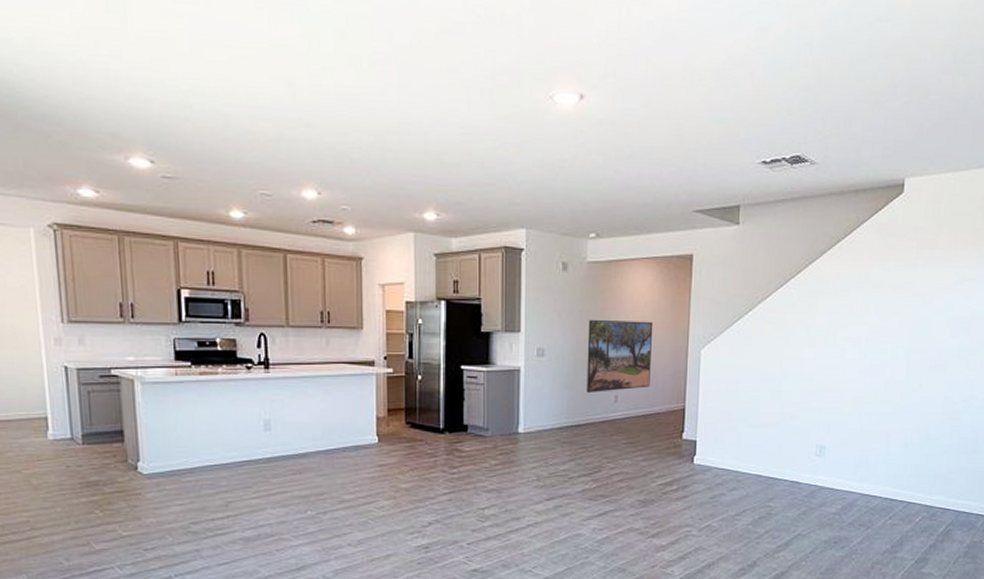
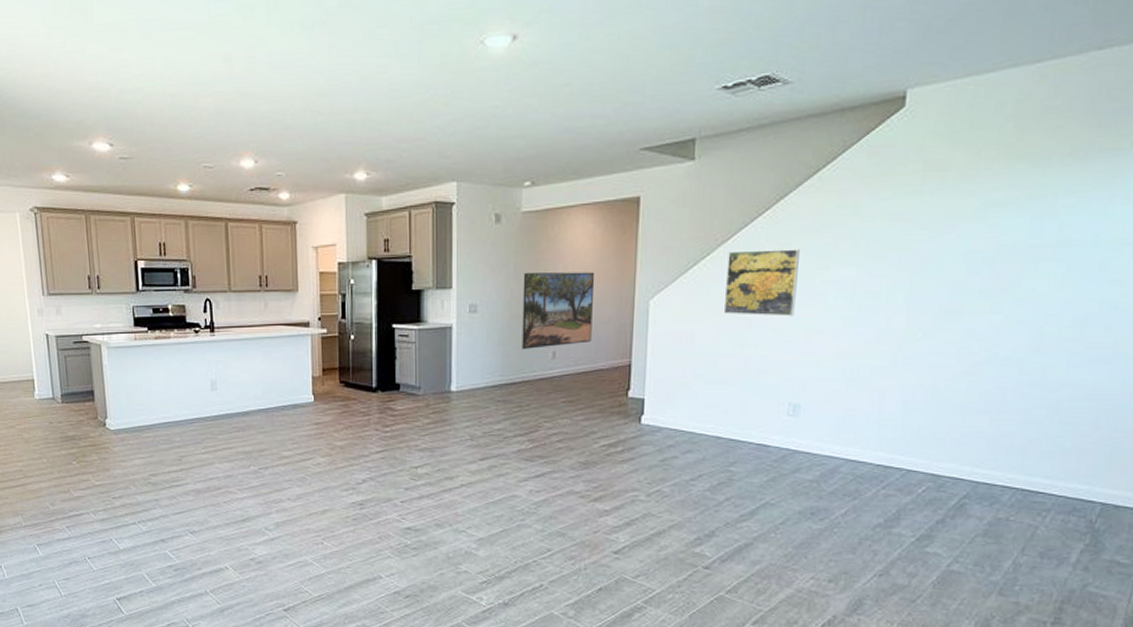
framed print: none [763,308,824,368] -> present [723,249,800,317]

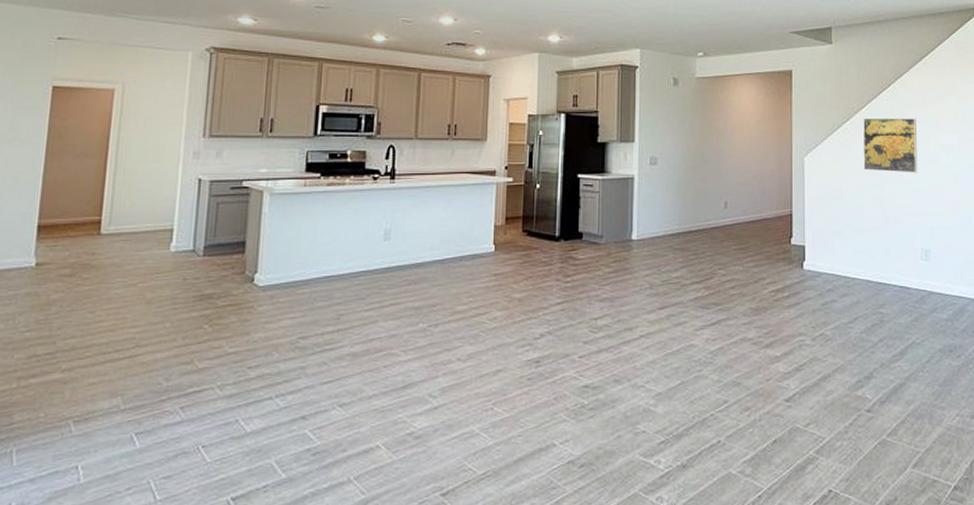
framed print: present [522,272,595,349] -> none [697,130,759,199]

